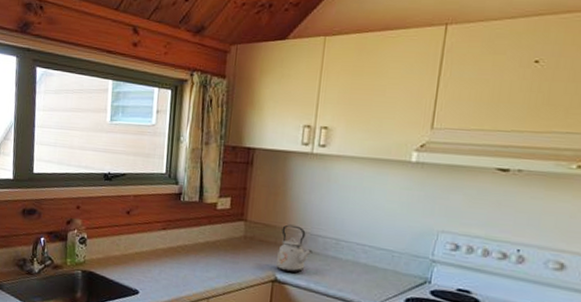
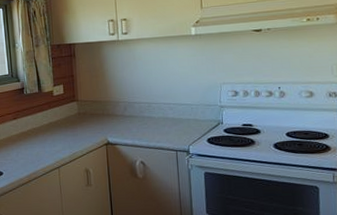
kettle: present [275,224,313,274] -> none [106,98,132,136]

